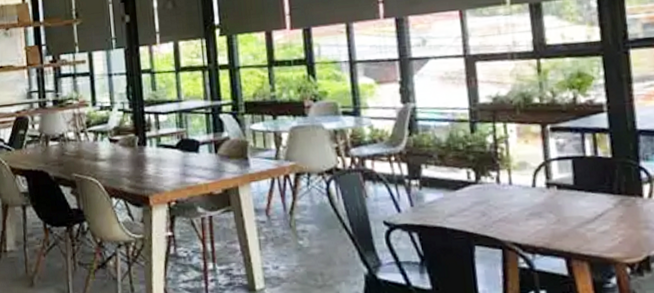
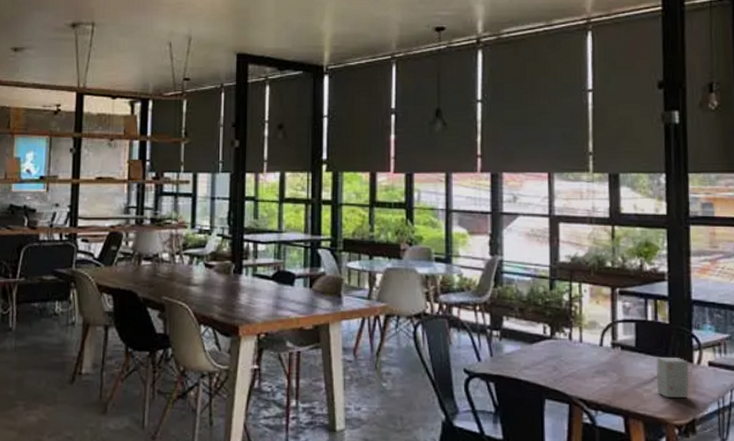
small box: none [599,193,641,235] -> present [656,357,689,397]

